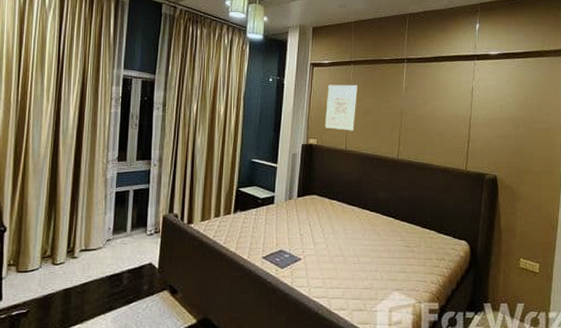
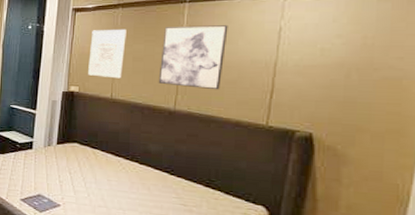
wall art: none [384,83,436,141] -> present [158,25,228,90]

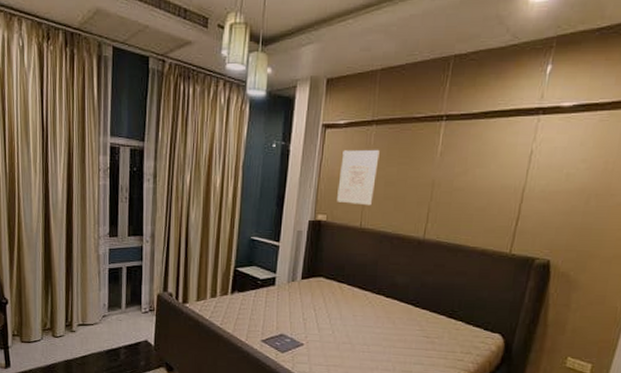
wall art: present [158,25,228,90] -> none [409,147,483,218]

